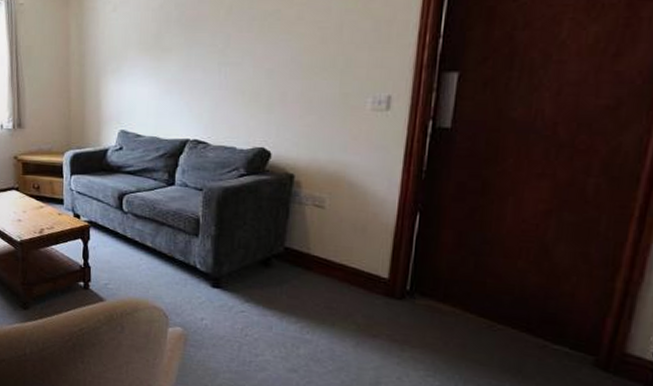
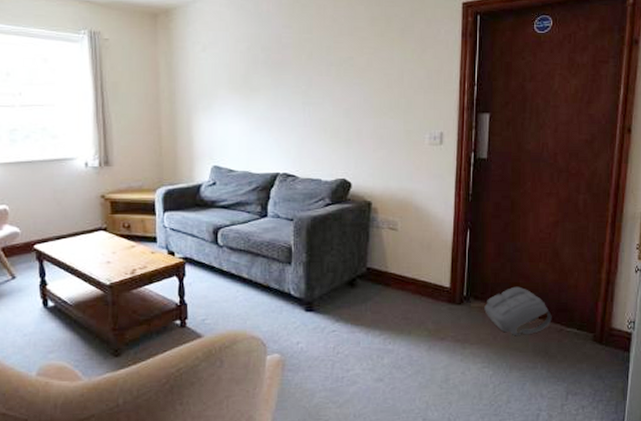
backpack: none [433,286,532,346] -> present [484,286,552,337]

